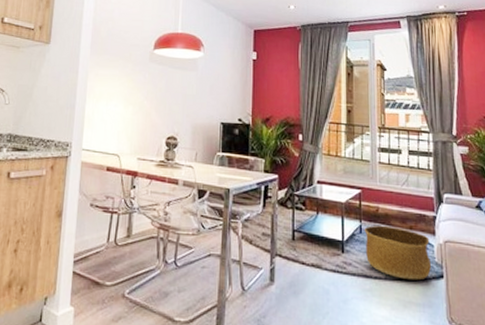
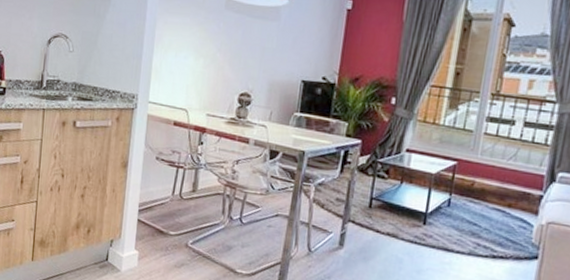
basket: present [364,226,432,281] -> none [450,200,530,259]

